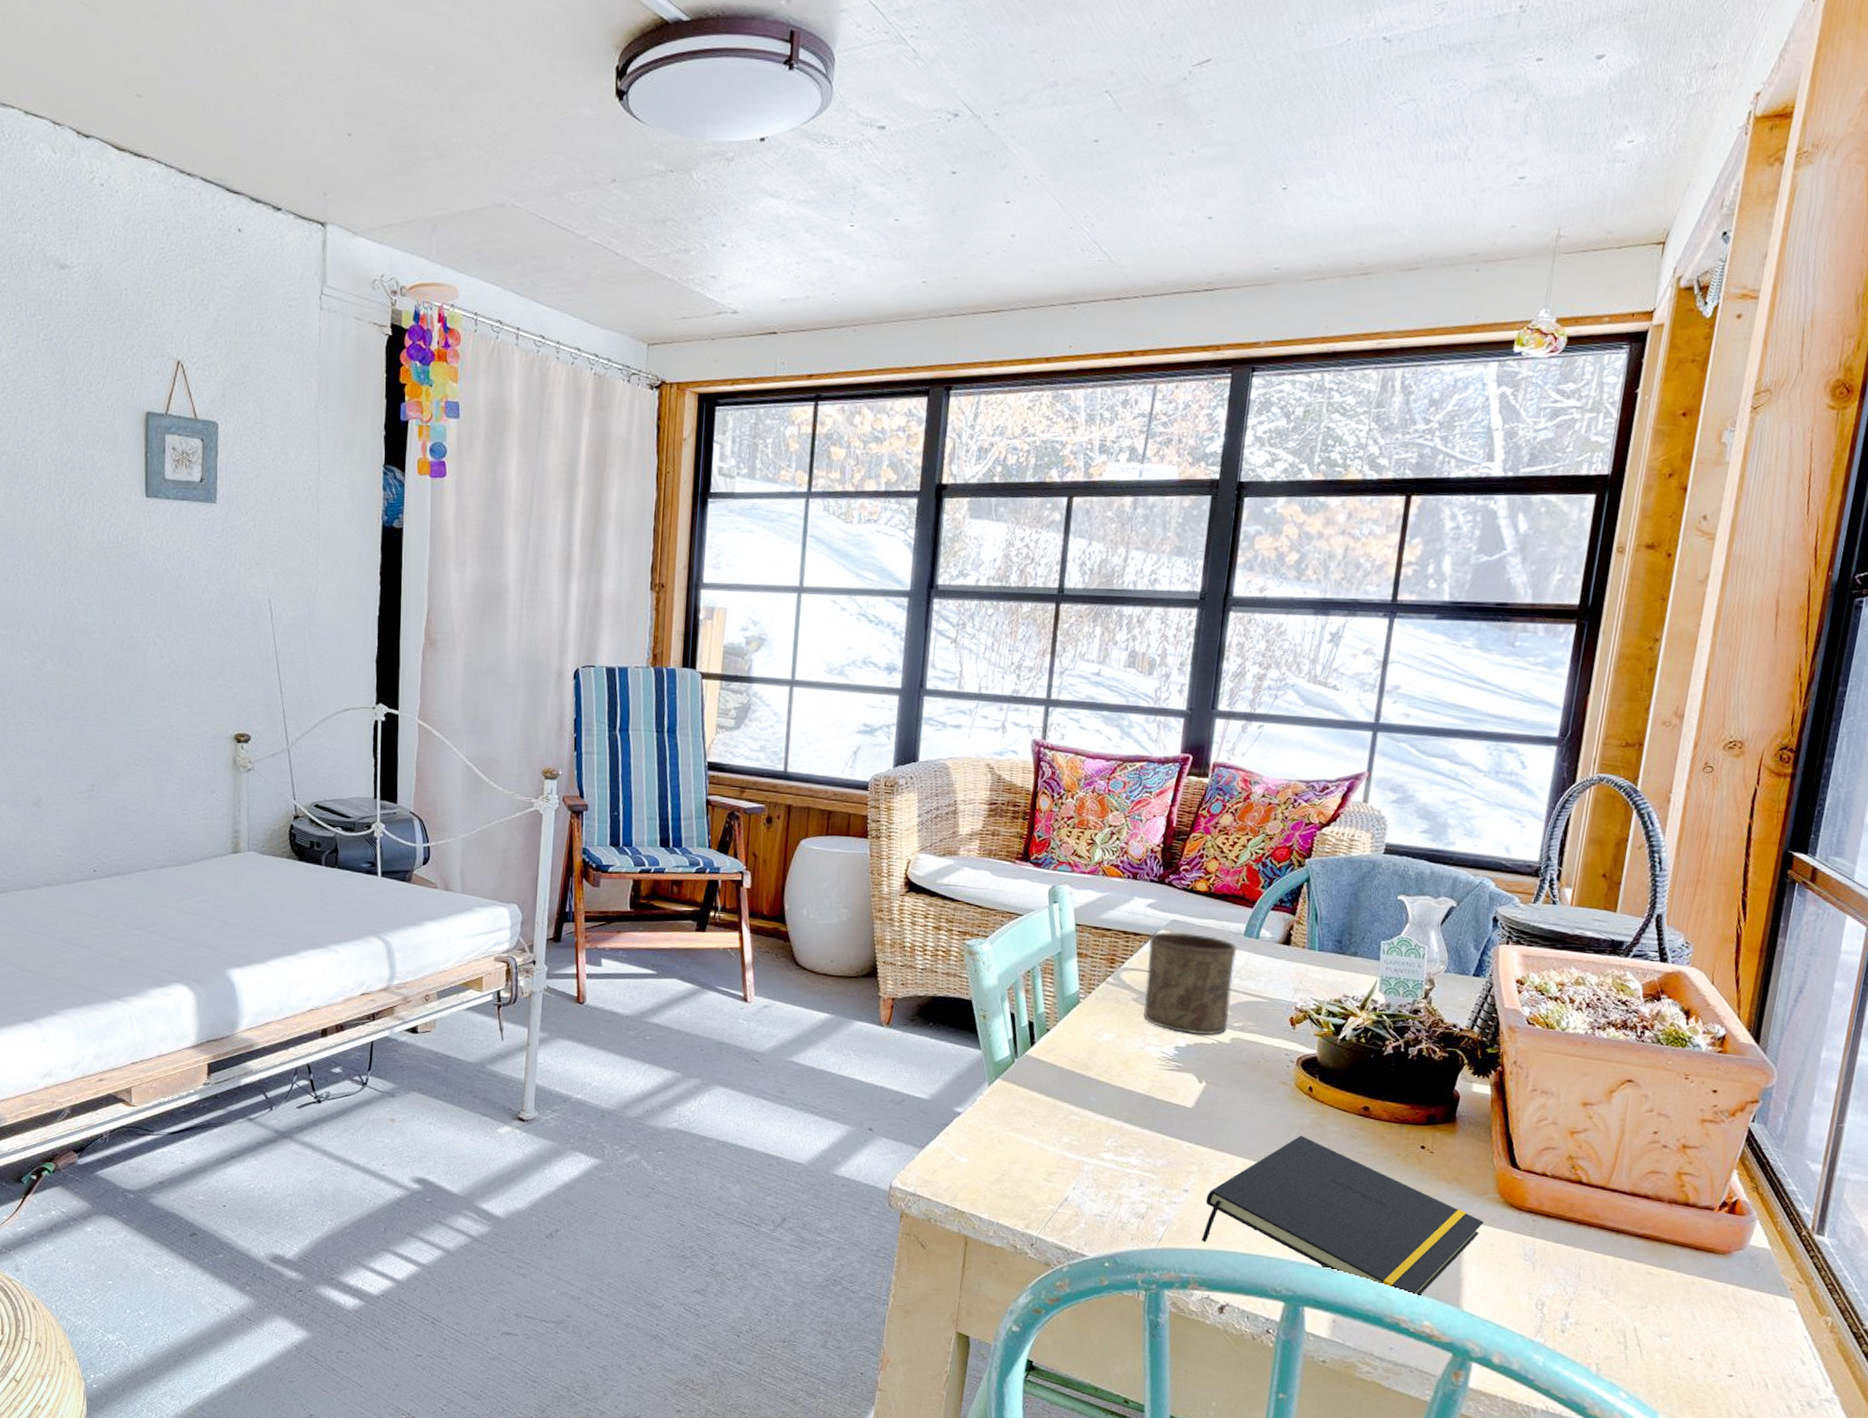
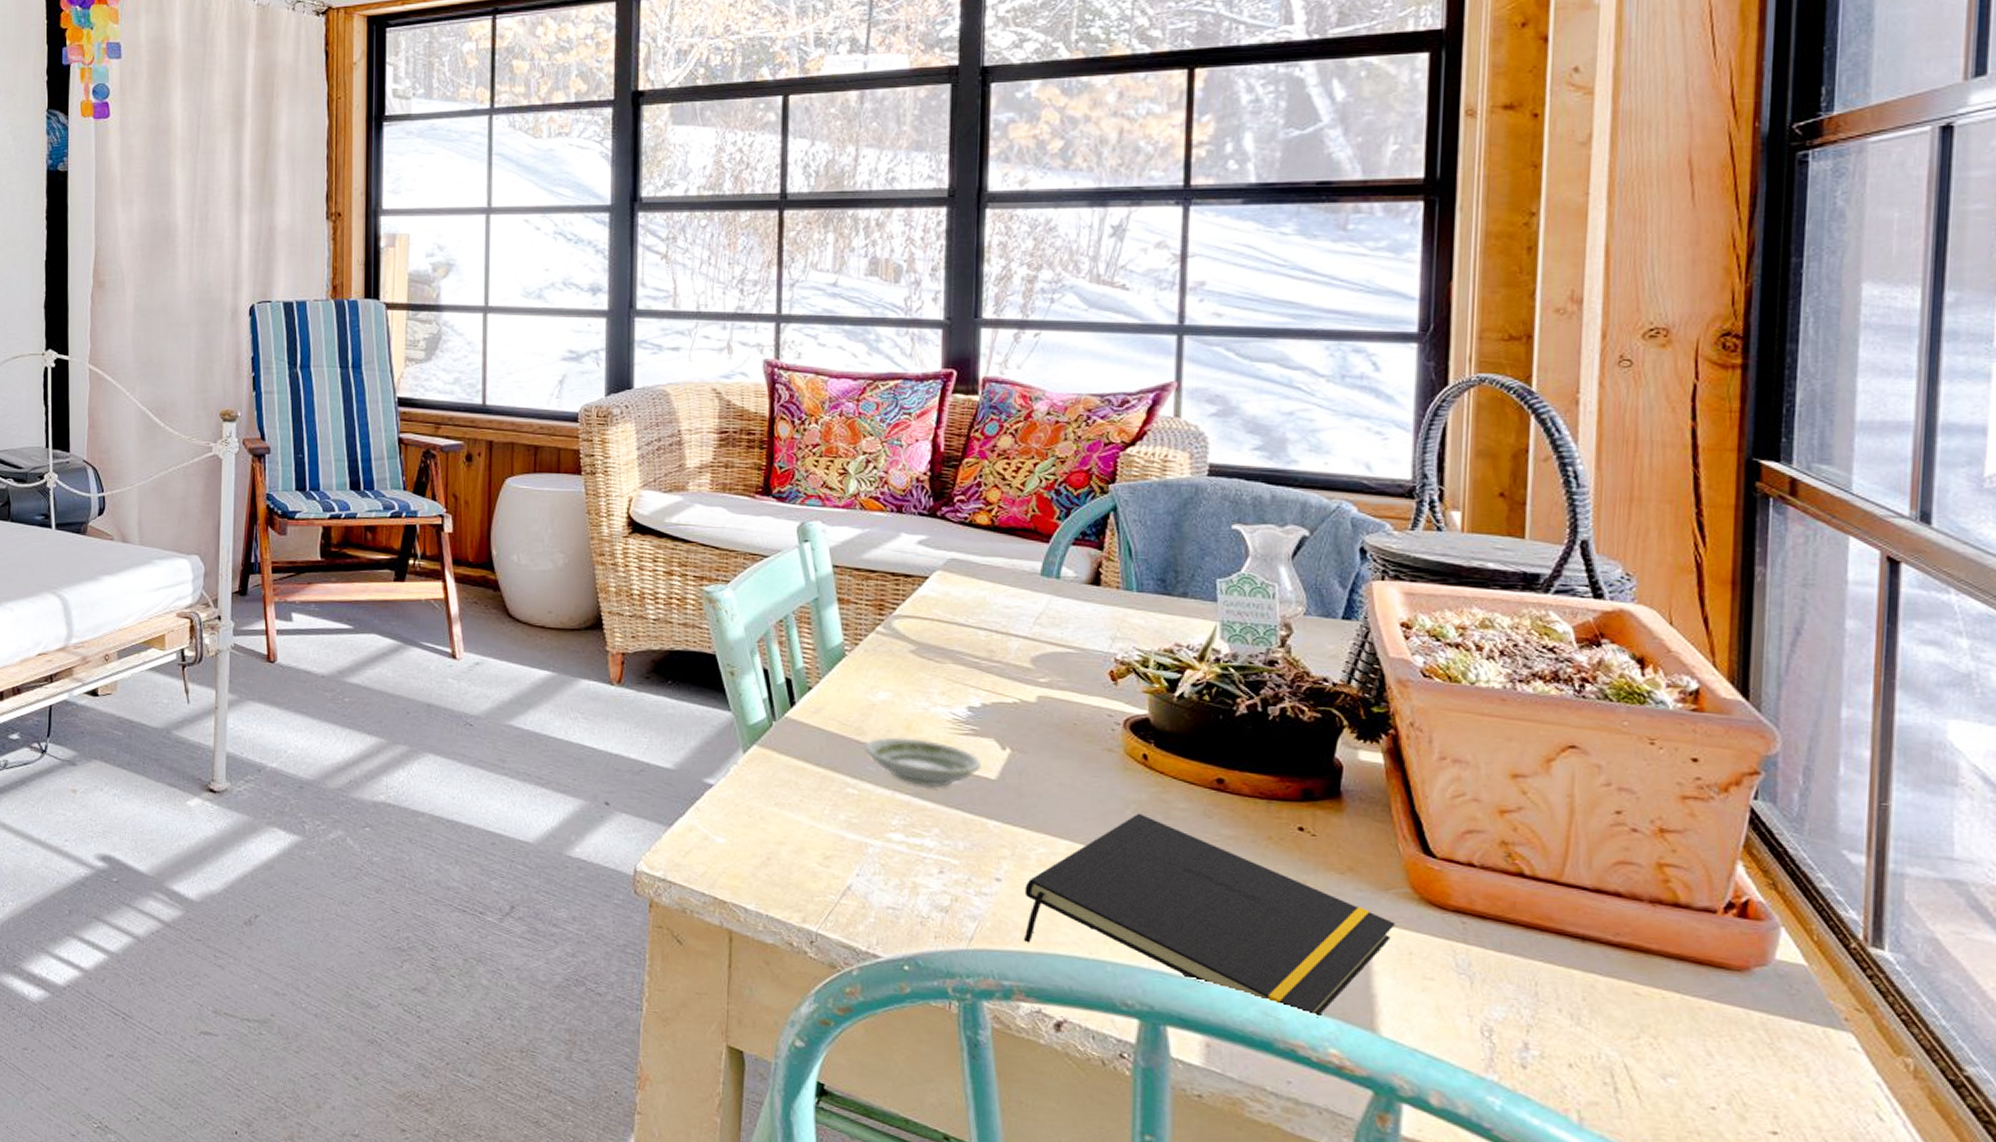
saucer: none [1089,1072,1182,1115] -> present [865,737,983,788]
cup: present [1143,931,1238,1035] -> none [923,572,1035,693]

